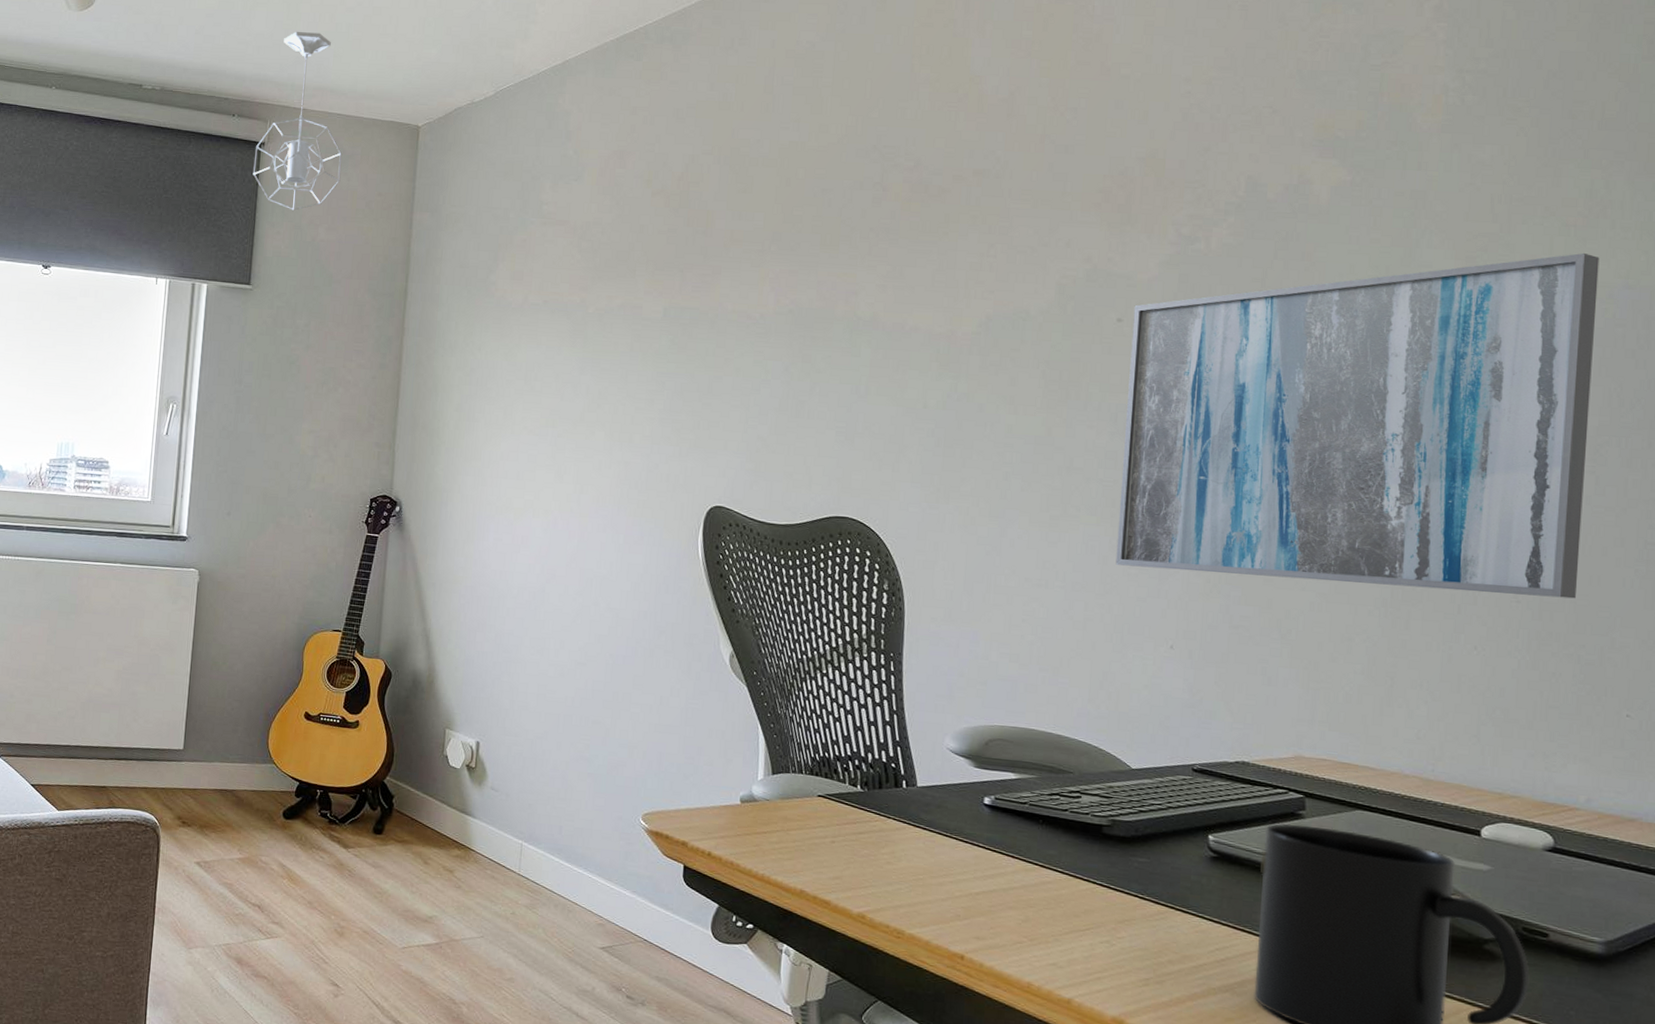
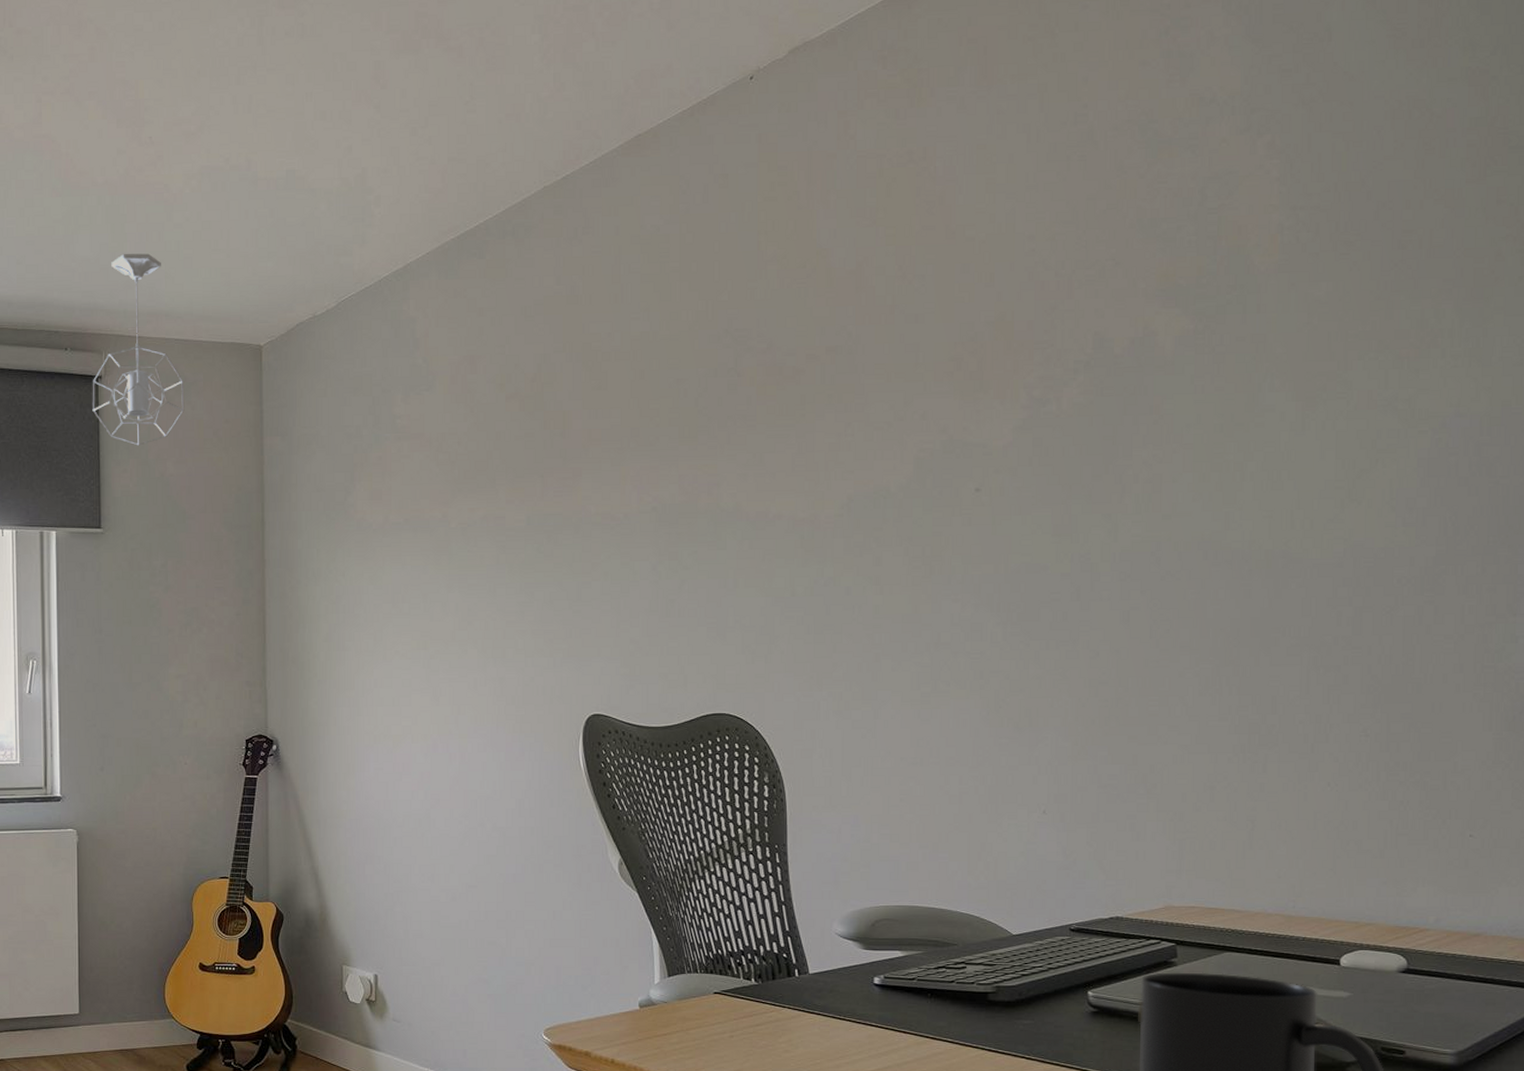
wall art: present [1115,252,1600,599] -> none [986,384,1432,736]

